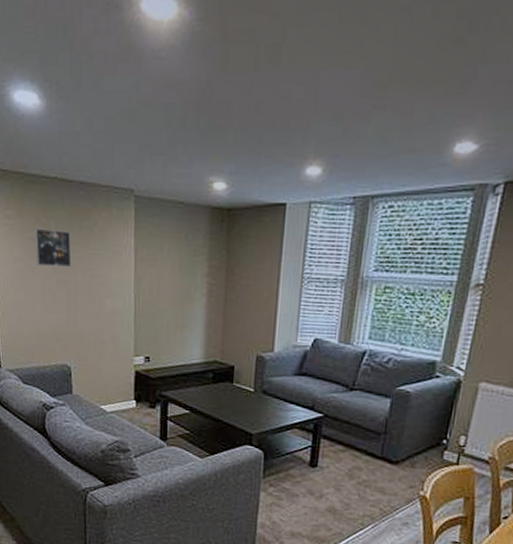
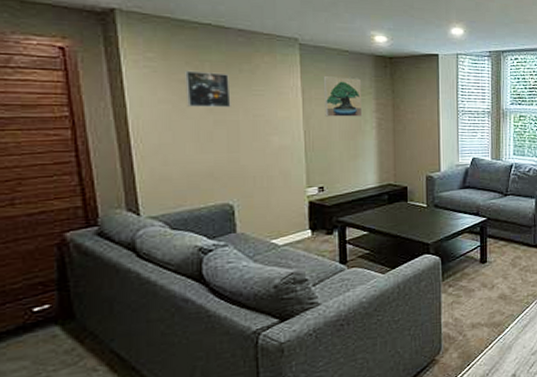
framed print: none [155,232,194,281] -> present [323,75,363,117]

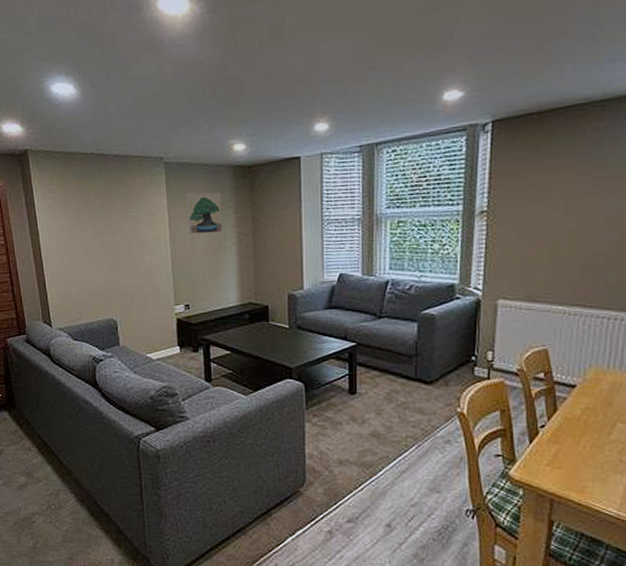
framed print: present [185,70,231,108] -> none [77,198,112,231]

